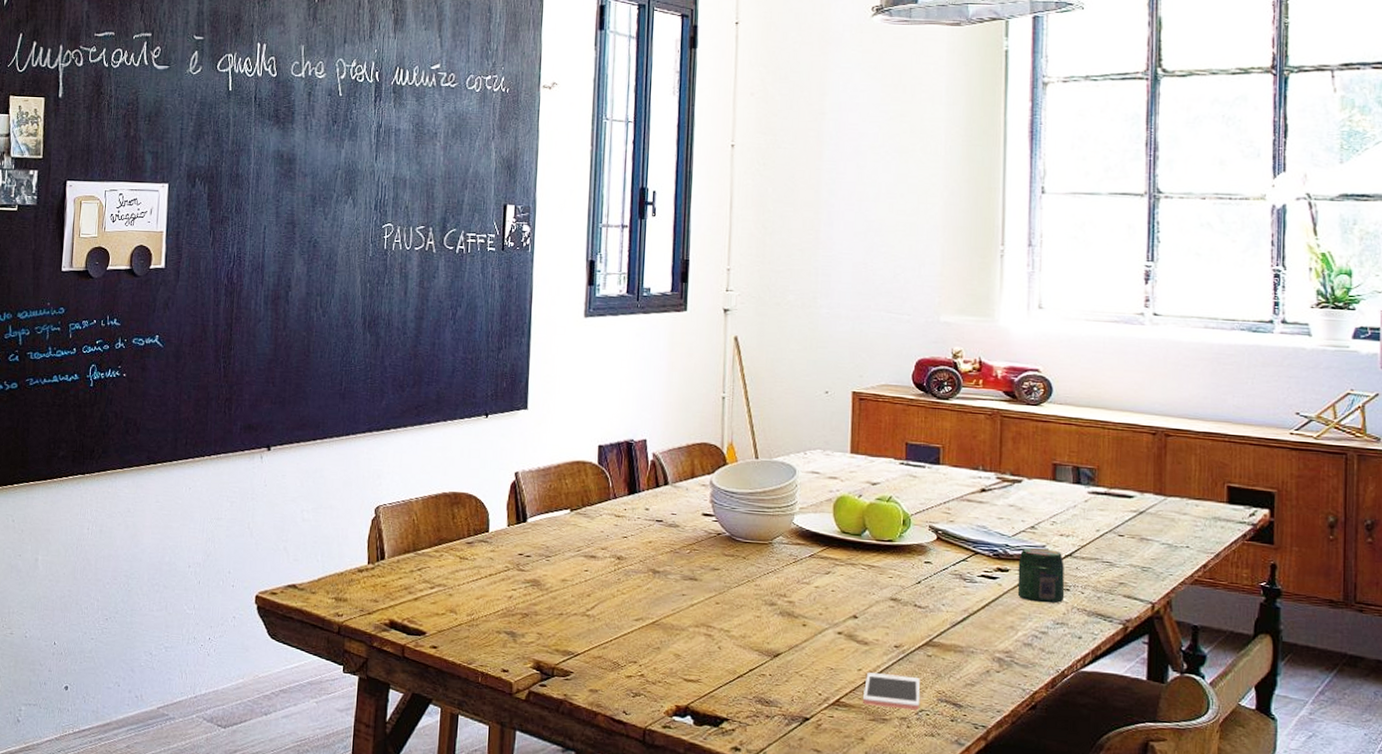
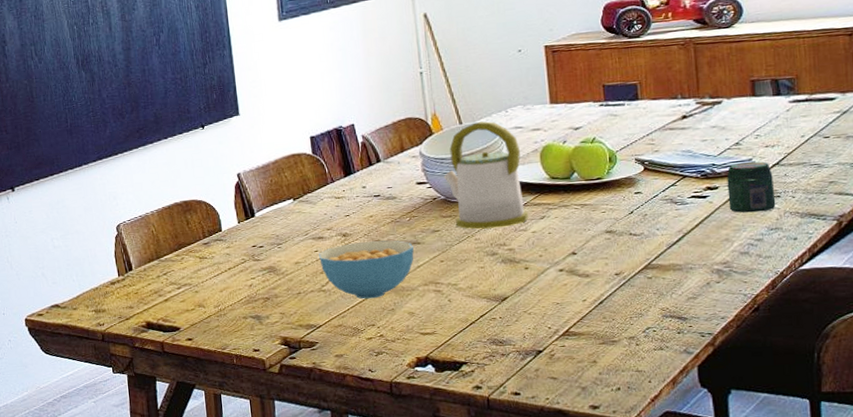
cereal bowl: none [588,568,690,633] -> present [319,240,414,299]
kettle: none [731,460,815,577] -> present [443,121,529,229]
cell phone: present [863,672,920,711] -> none [590,299,647,331]

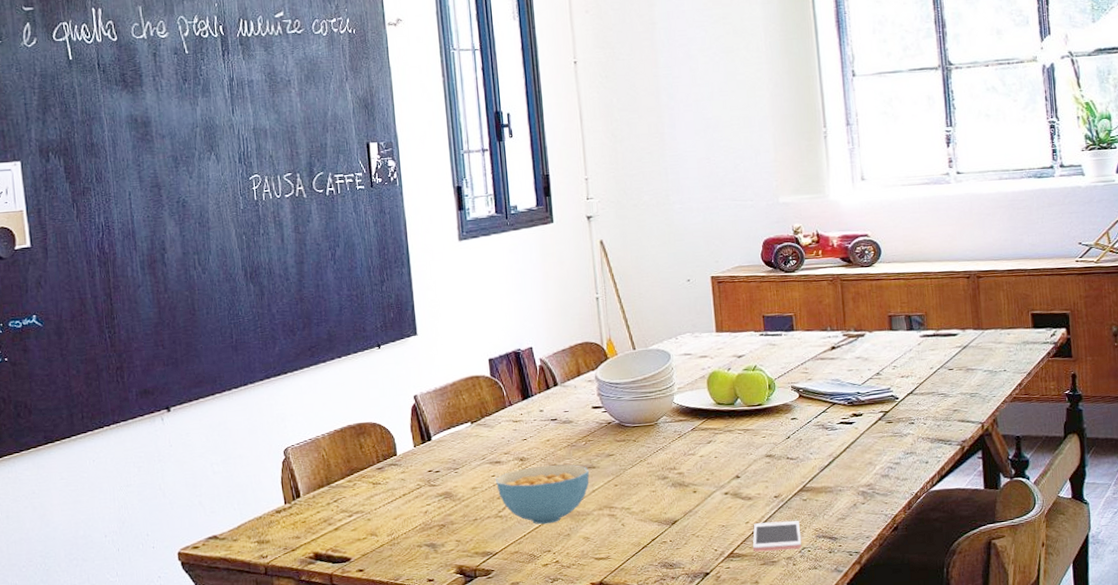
kettle: present [443,121,529,229] -> none [618,347,697,453]
cell phone: none [590,299,647,331] -> present [753,520,802,552]
jar: present [726,161,776,213] -> none [869,390,911,438]

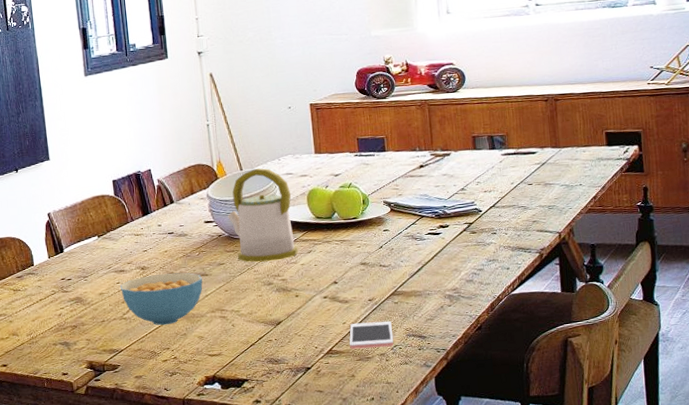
kettle: none [618,347,697,453] -> present [227,168,299,262]

